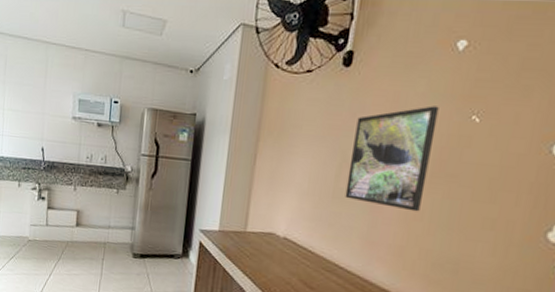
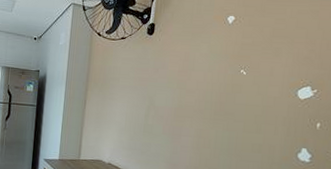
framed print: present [345,105,439,212] -> none [153,63,217,141]

